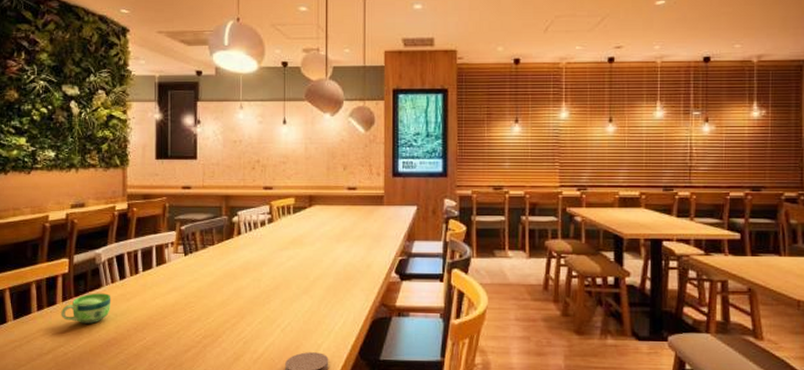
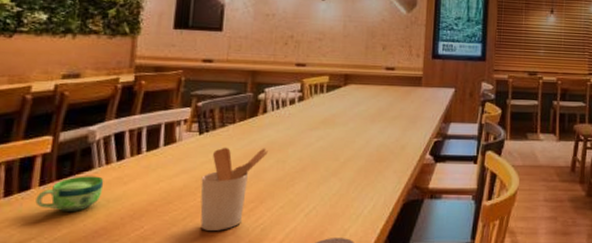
utensil holder: none [189,267,244,343] -> present [200,147,268,231]

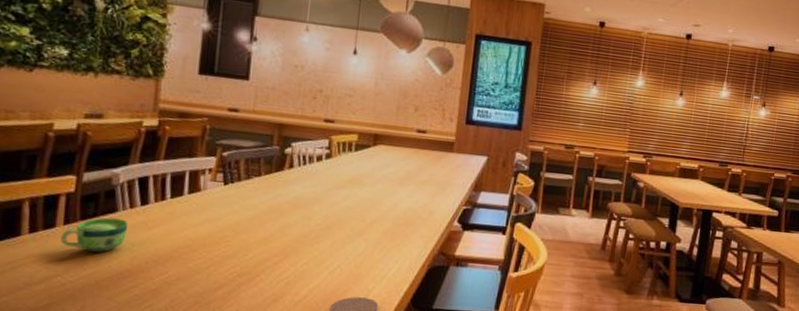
utensil holder: present [200,147,268,231] -> none [224,199,293,282]

